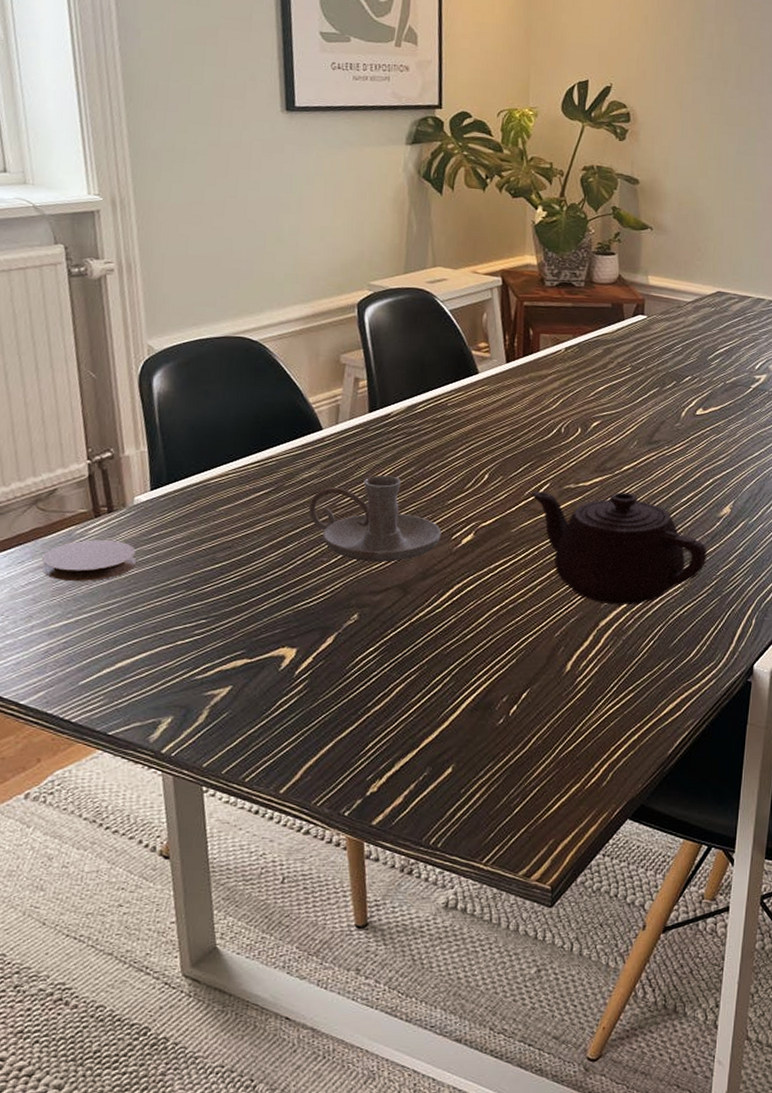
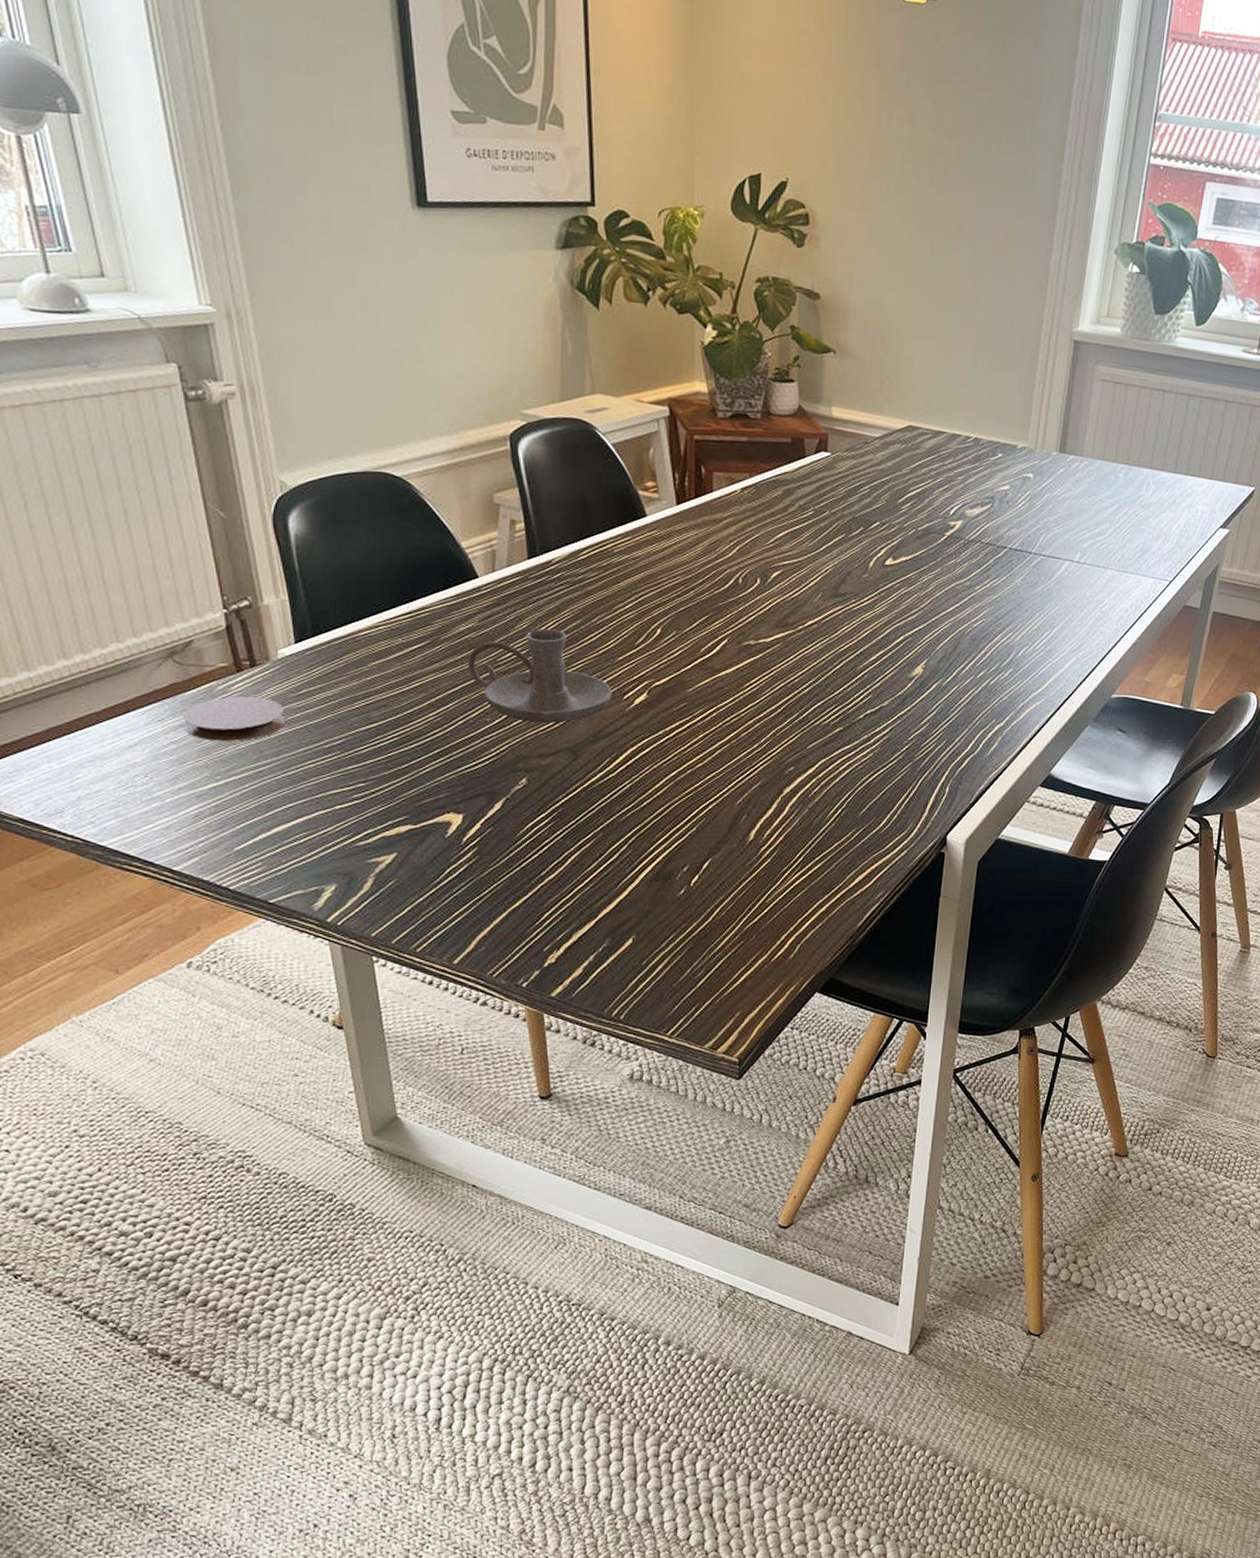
teapot: present [532,491,707,606] -> none [708,648,898,772]

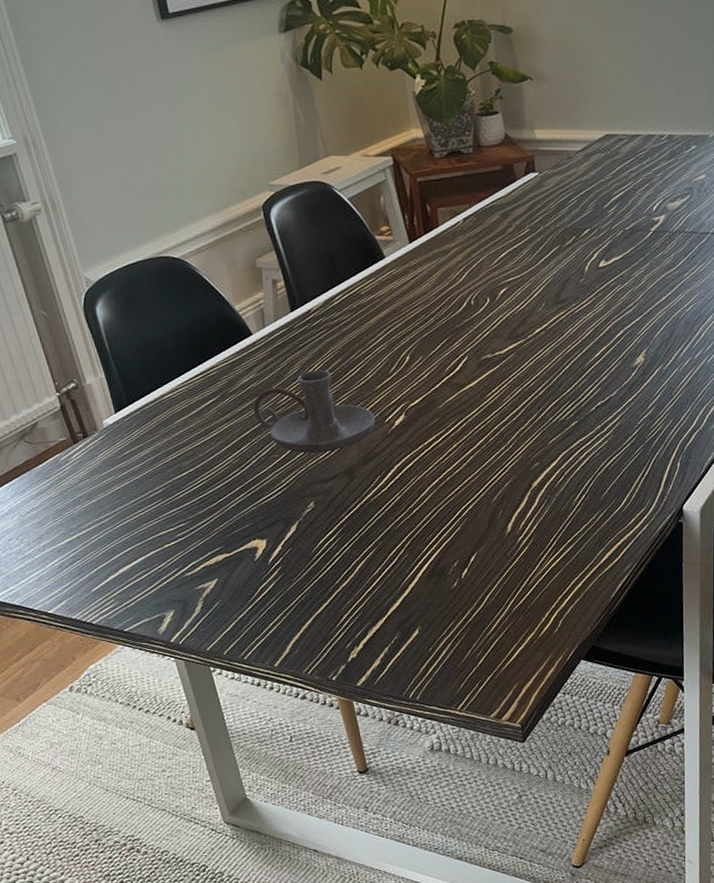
coaster: present [184,696,286,742] -> none [38,462,117,504]

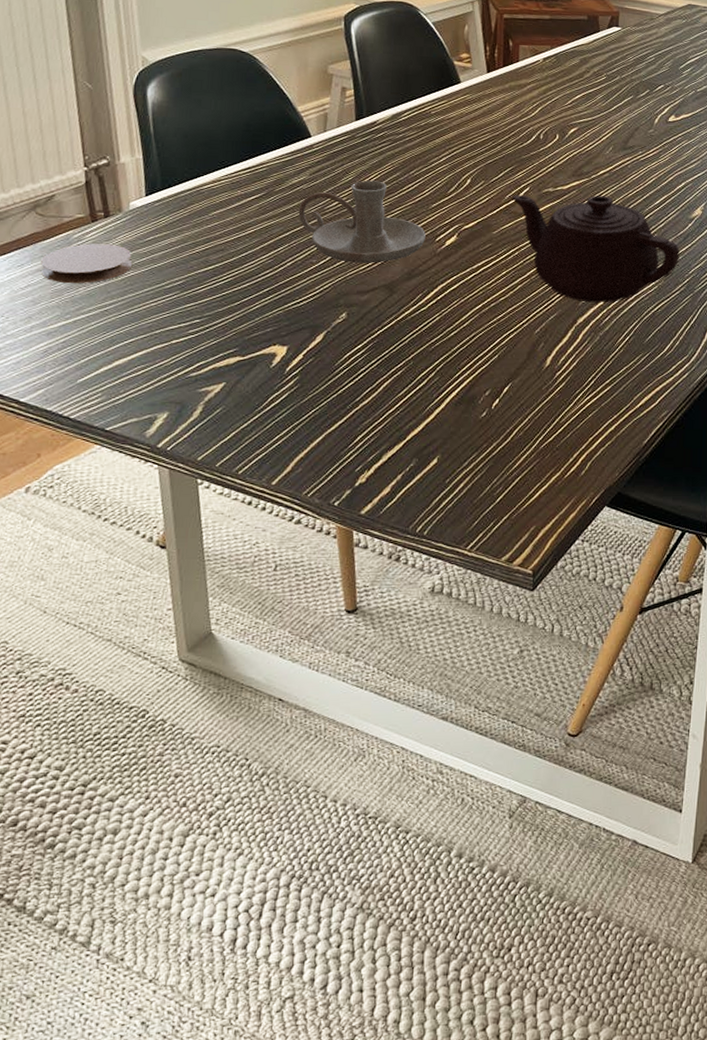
coaster: none [38,462,117,504] -> present [41,243,133,284]
teapot: none [452,355,627,466] -> present [512,195,680,303]

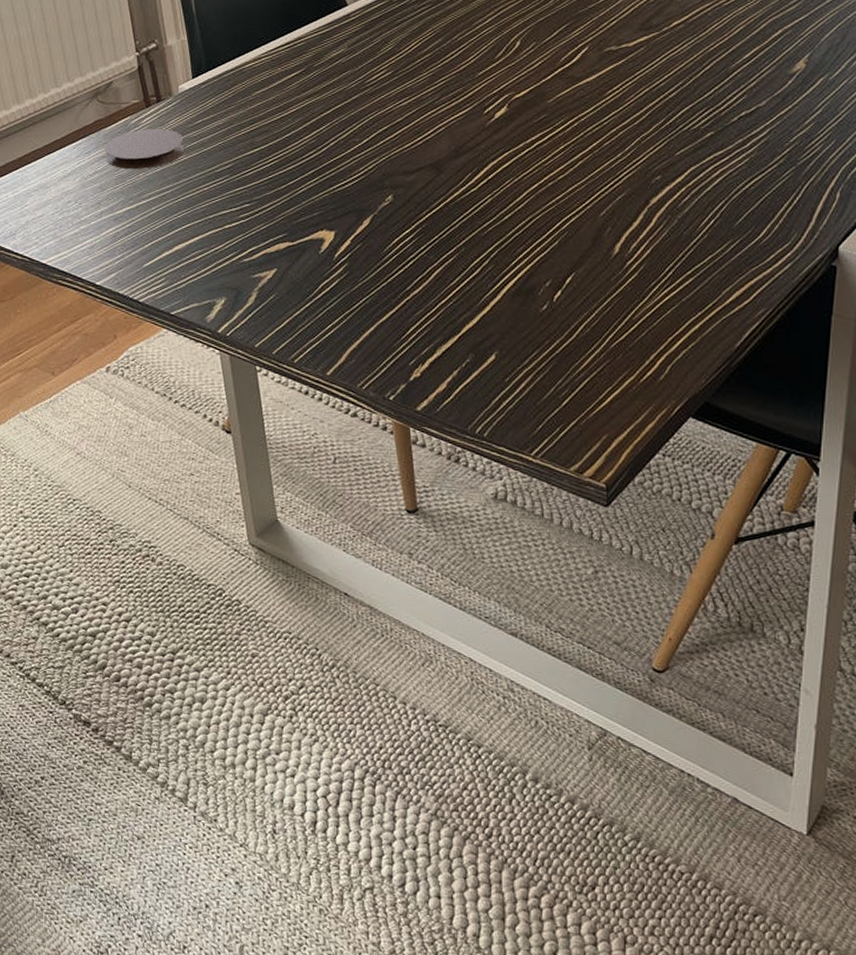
candle holder: present [298,180,426,264] -> none [338,49,473,141]
teapot: present [512,195,680,303] -> none [568,52,777,180]

